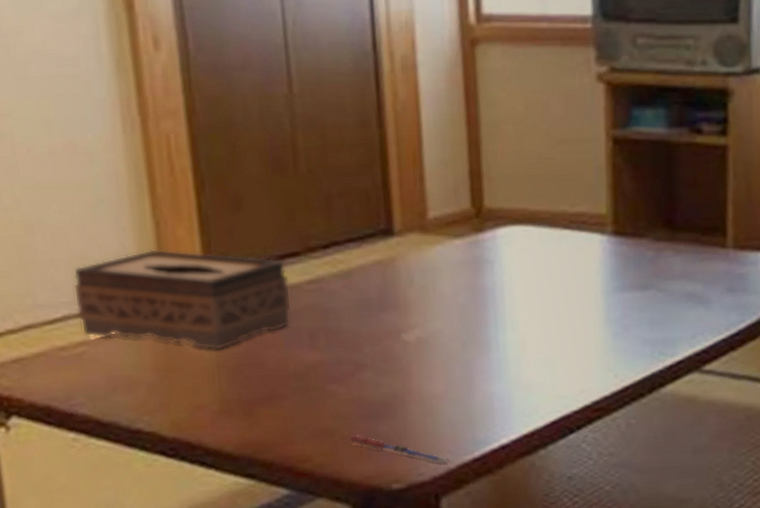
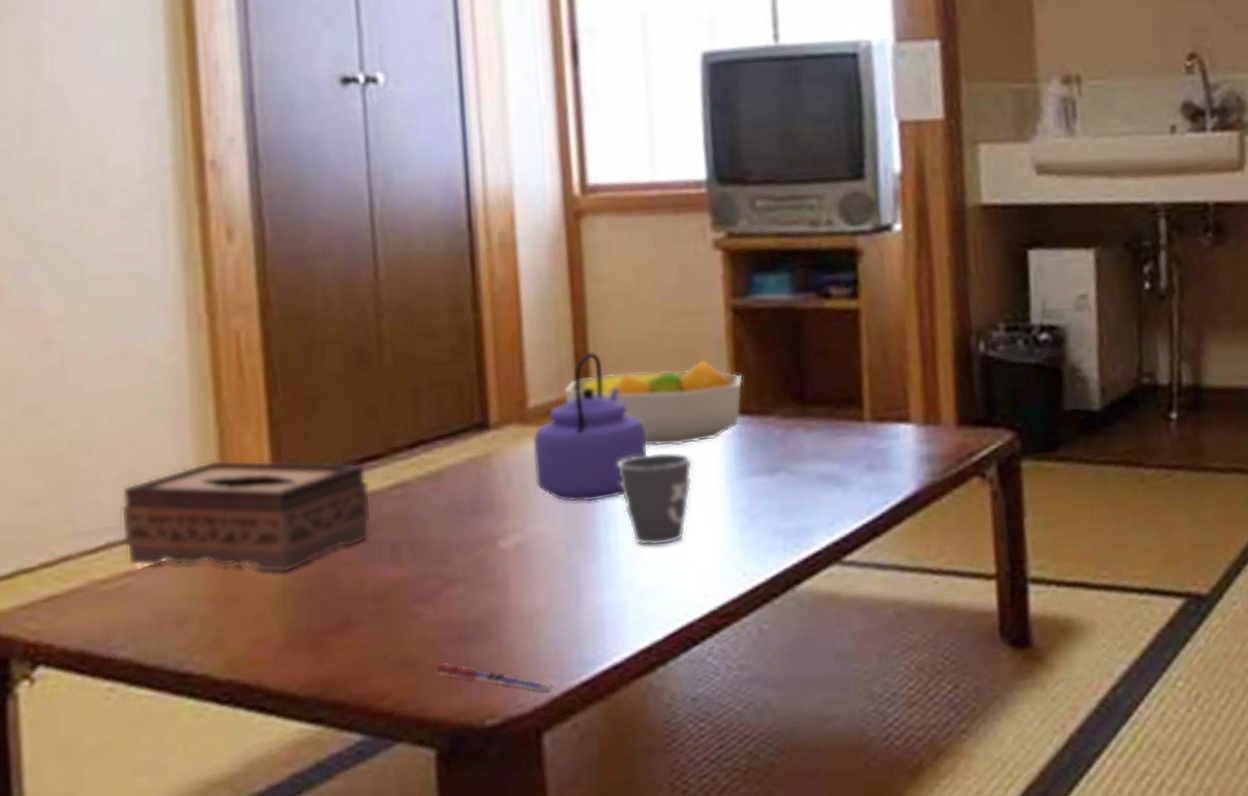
kettle: none [432,171,535,305] -> present [532,351,649,502]
fruit bowl: none [459,183,620,260] -> present [563,359,743,447]
mug: none [507,264,574,348] -> present [617,450,693,547]

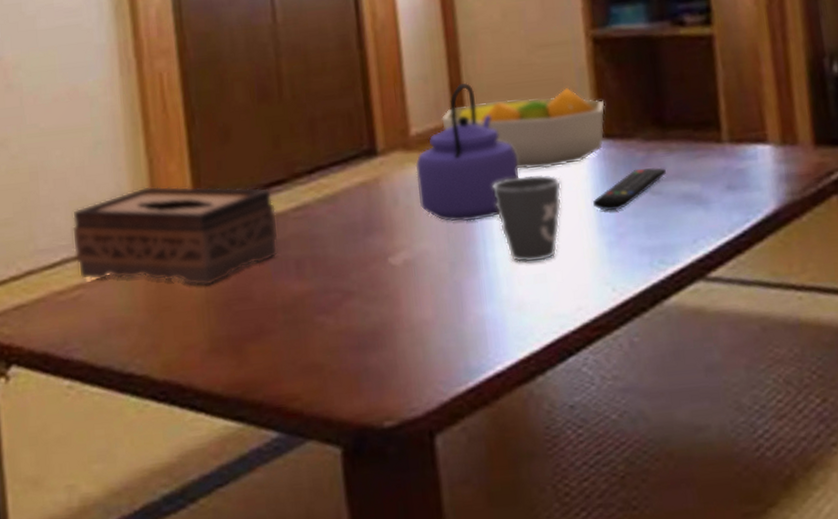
pen: present [436,662,554,691] -> none [339,368,444,397]
remote control: none [726,446,804,492] -> present [593,167,666,212]

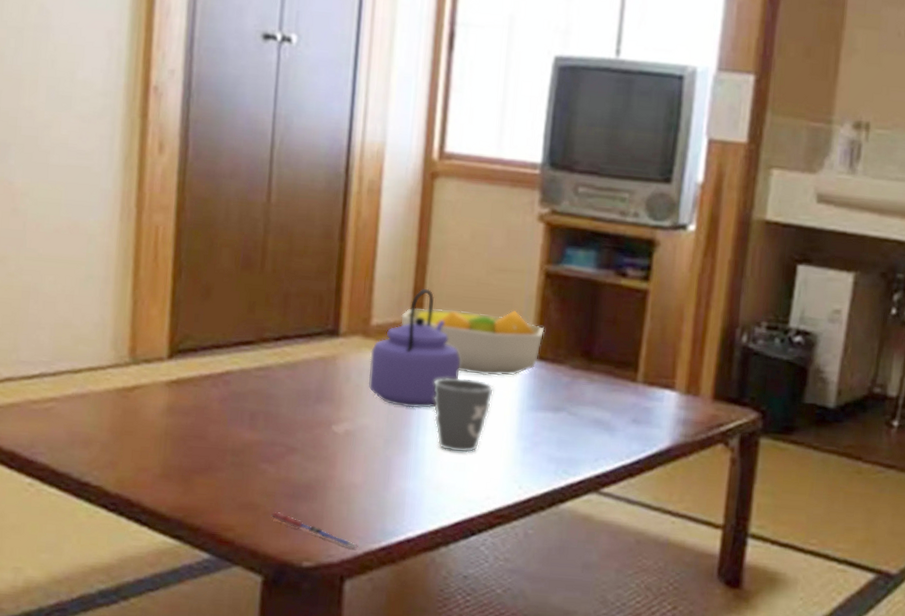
tissue box: present [72,186,279,286] -> none [52,324,241,421]
pen: none [339,368,444,397] -> present [271,511,359,549]
remote control: present [593,167,666,212] -> none [517,390,585,422]

